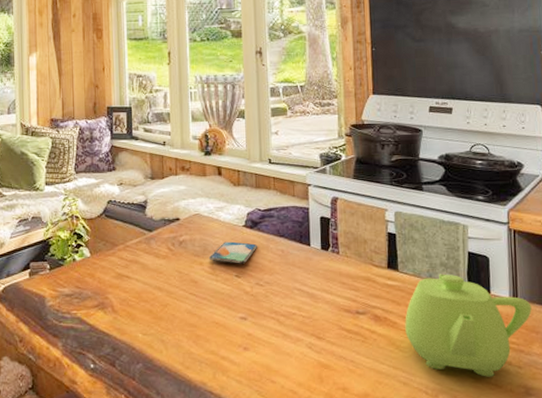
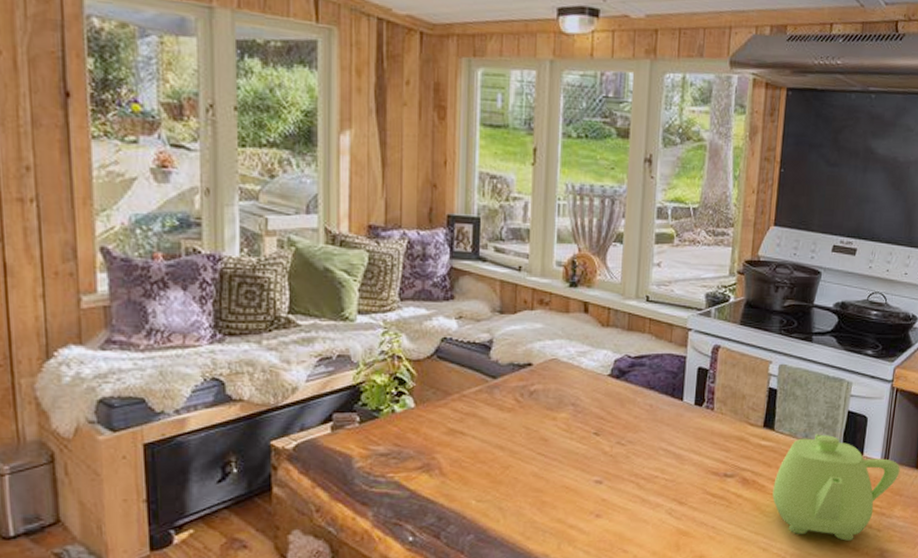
smartphone: present [208,241,257,264] -> none [564,393,623,420]

